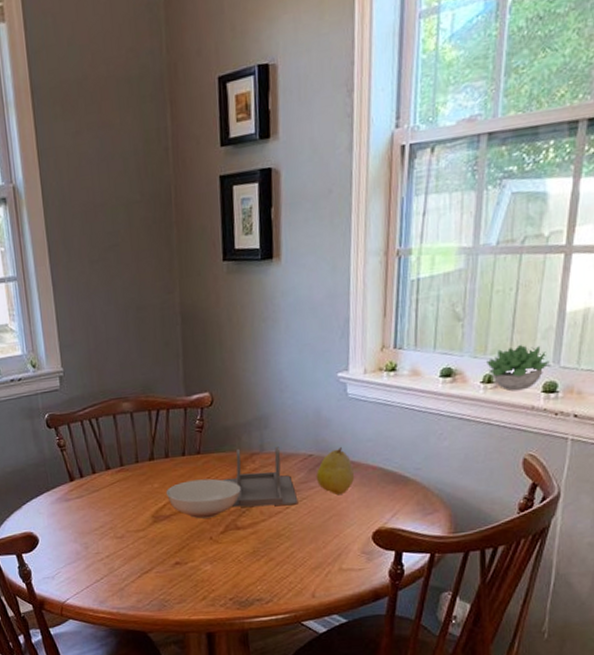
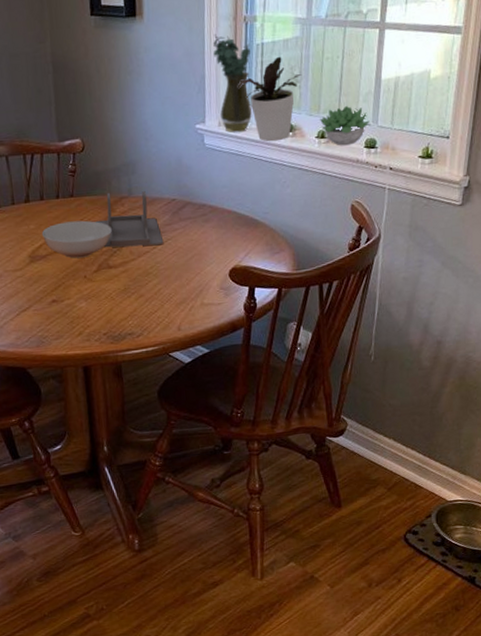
fruit: present [316,446,354,496] -> none [179,191,212,237]
vase: none [360,272,404,381] -> present [213,34,252,134]
potted plant: none [388,292,466,390] -> present [238,56,302,142]

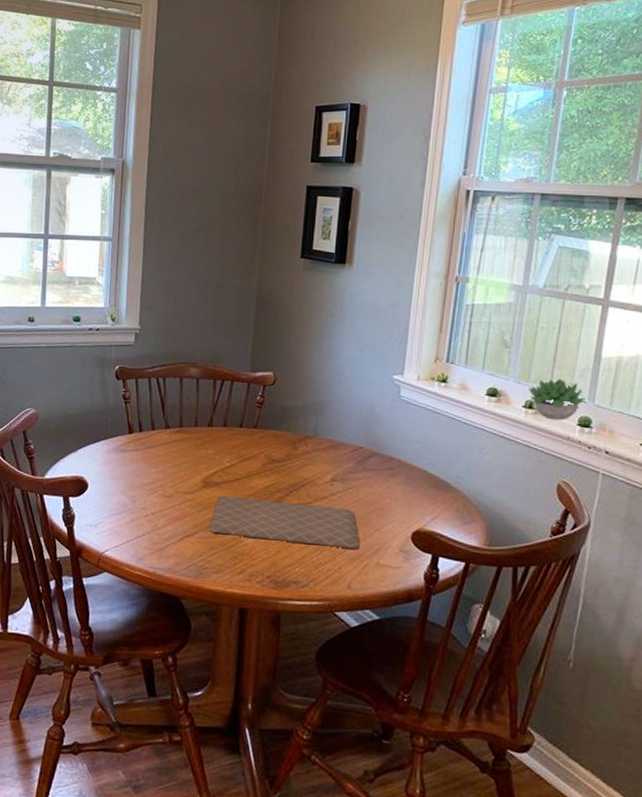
bowl: present [41,220,112,259] -> none [219,452,291,492]
placemat: none [43,259,185,304] -> present [209,496,360,549]
napkin holder: present [96,191,164,248] -> none [276,429,345,493]
vase: present [213,34,252,134] -> none [420,290,459,390]
potted plant: present [238,56,302,142] -> none [443,319,513,405]

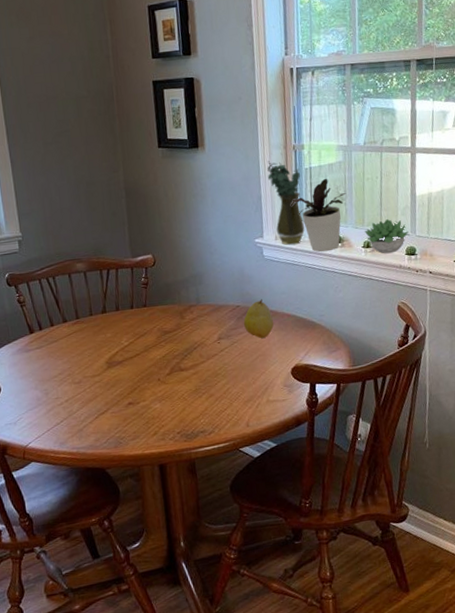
placemat: present [209,496,360,549] -> none [120,360,251,406]
fruit: none [363,443,399,491] -> present [243,298,274,339]
vase: none [420,290,459,390] -> present [267,161,305,246]
potted plant: none [443,319,513,405] -> present [291,178,347,253]

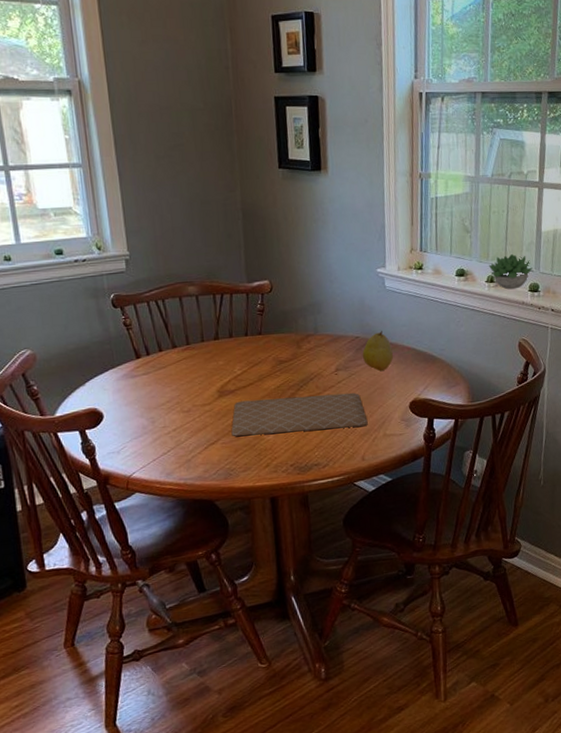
placemat: none [120,360,251,406] -> present [231,392,368,437]
vase: present [267,161,305,246] -> none [392,188,428,277]
potted plant: present [291,178,347,253] -> none [415,209,472,286]

